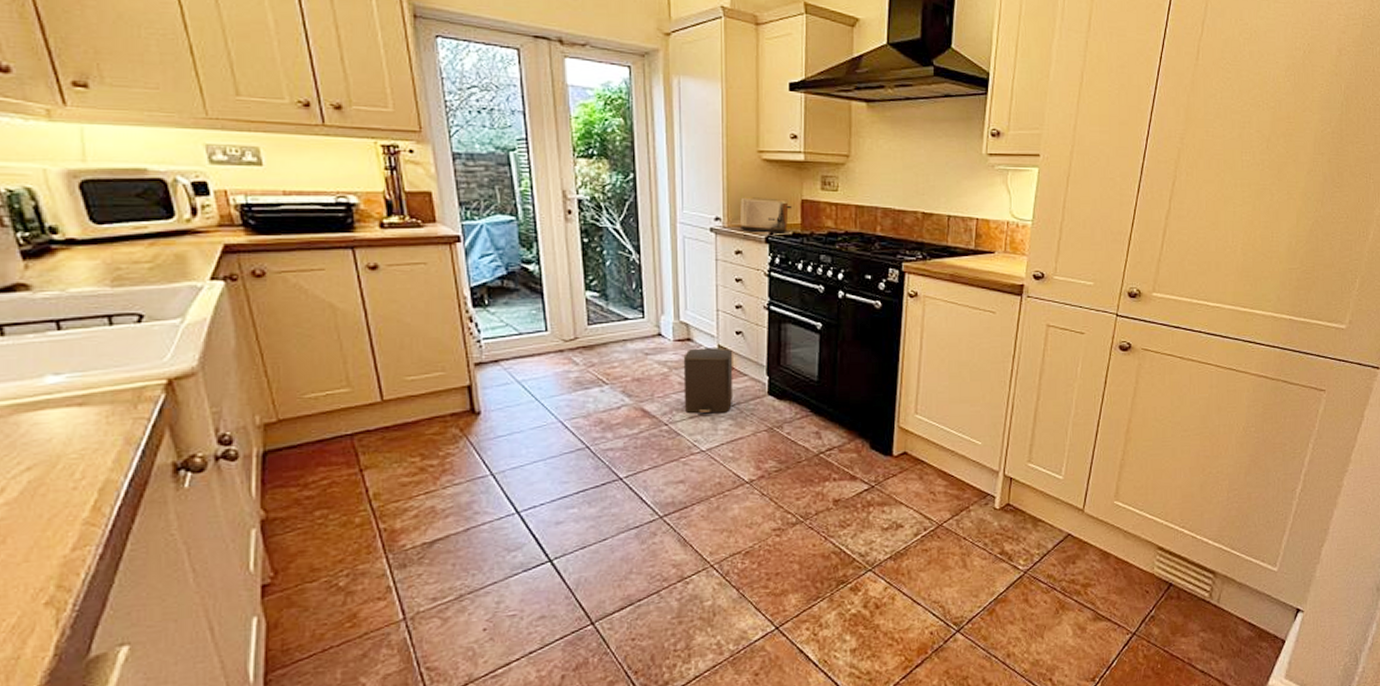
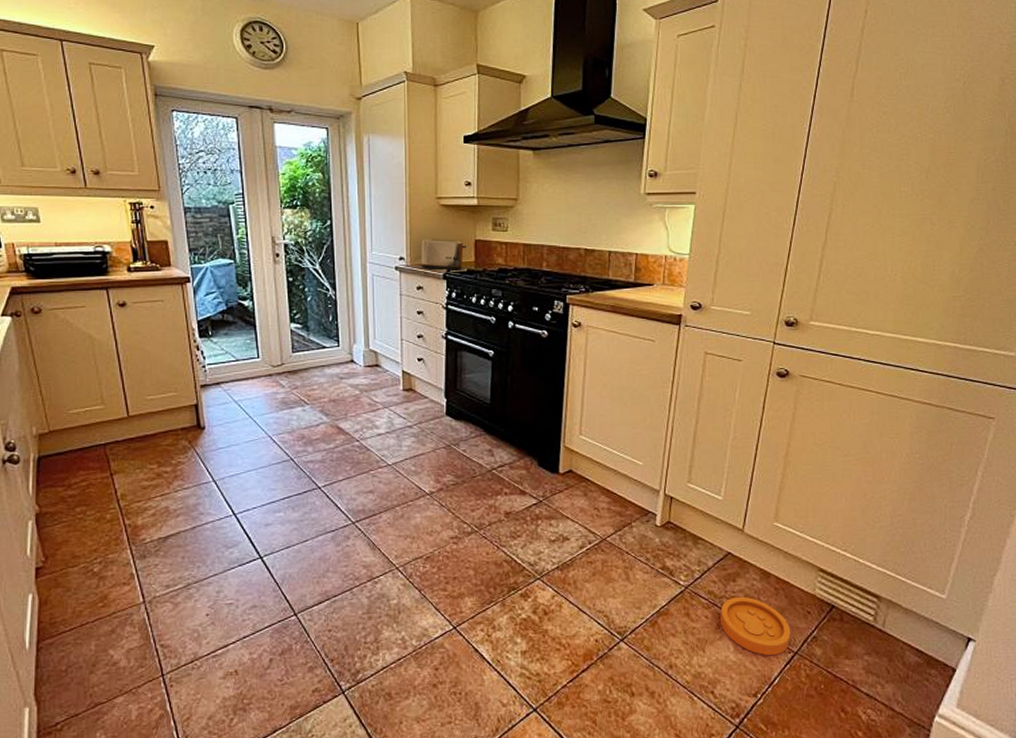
pedal bin: present [683,348,733,414] -> none [372,373,416,432]
pet bowl: none [1058,578,1129,639] -> present [719,596,791,656]

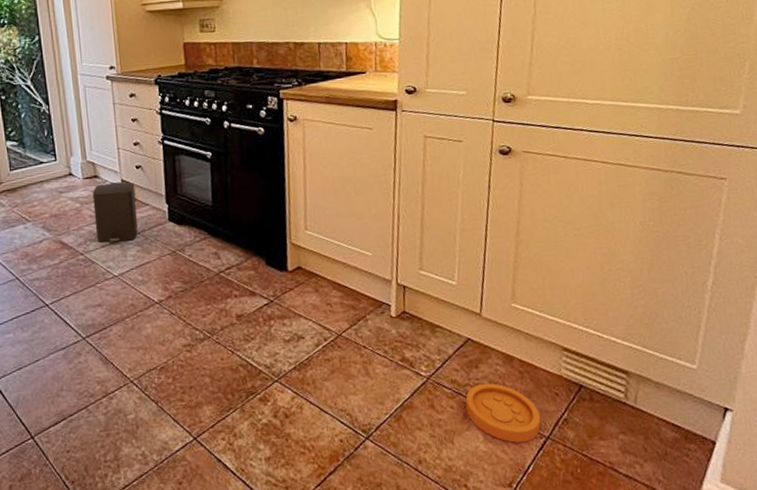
pedal bin: none [372,373,416,432] -> present [92,182,138,243]
toaster: present [421,237,466,270] -> none [130,43,176,76]

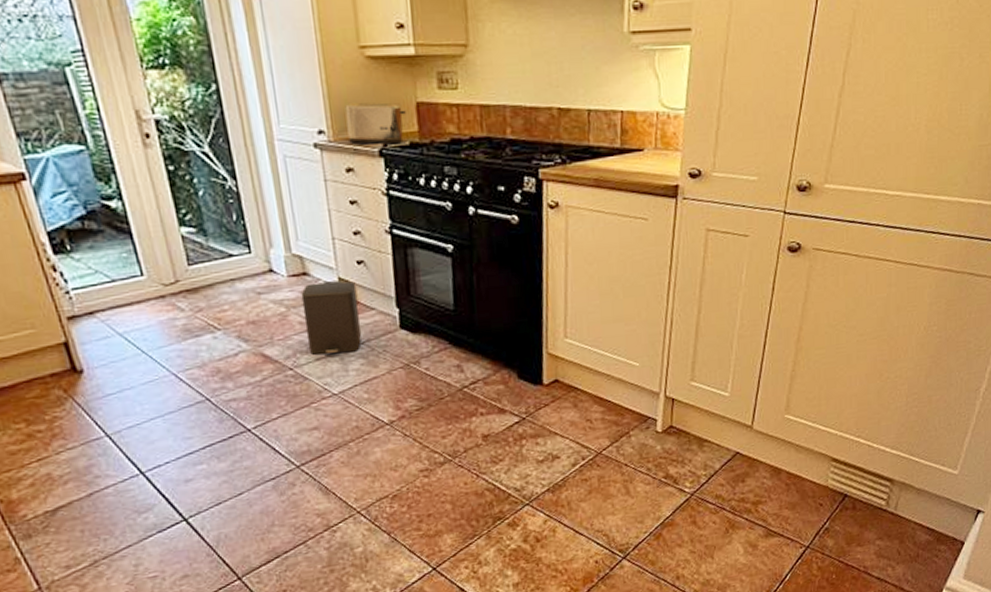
toaster: none [130,43,176,76] -> present [345,101,406,145]
pet bowl: present [465,383,541,443] -> none [728,496,803,554]

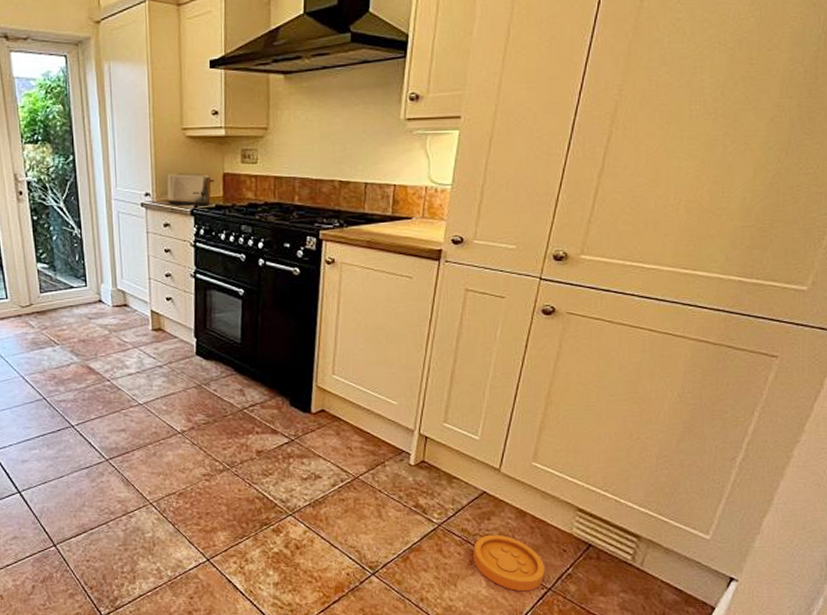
pedal bin: present [301,281,362,355] -> none [121,313,165,372]
pet bowl: none [728,496,803,554] -> present [472,534,545,592]

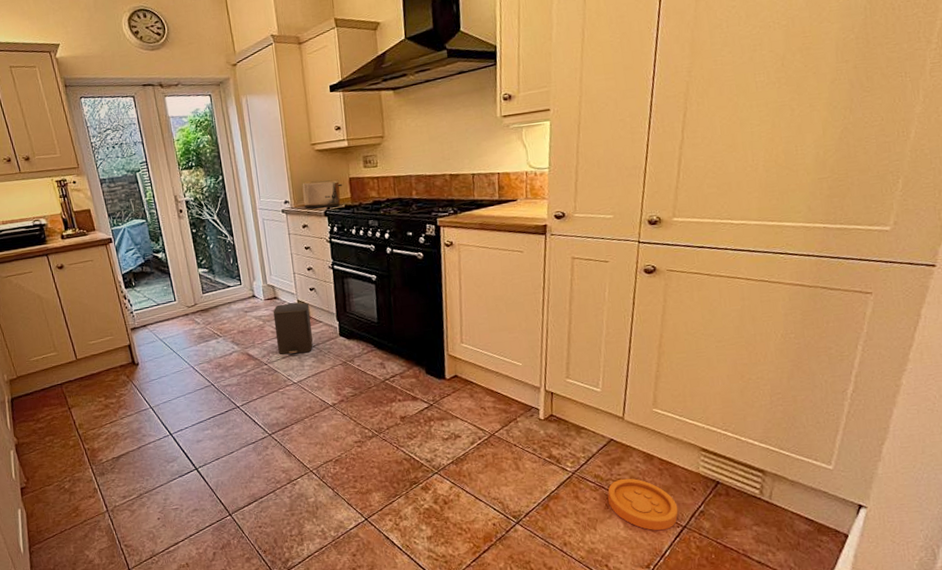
pedal bin: none [121,313,165,372] -> present [273,302,313,355]

